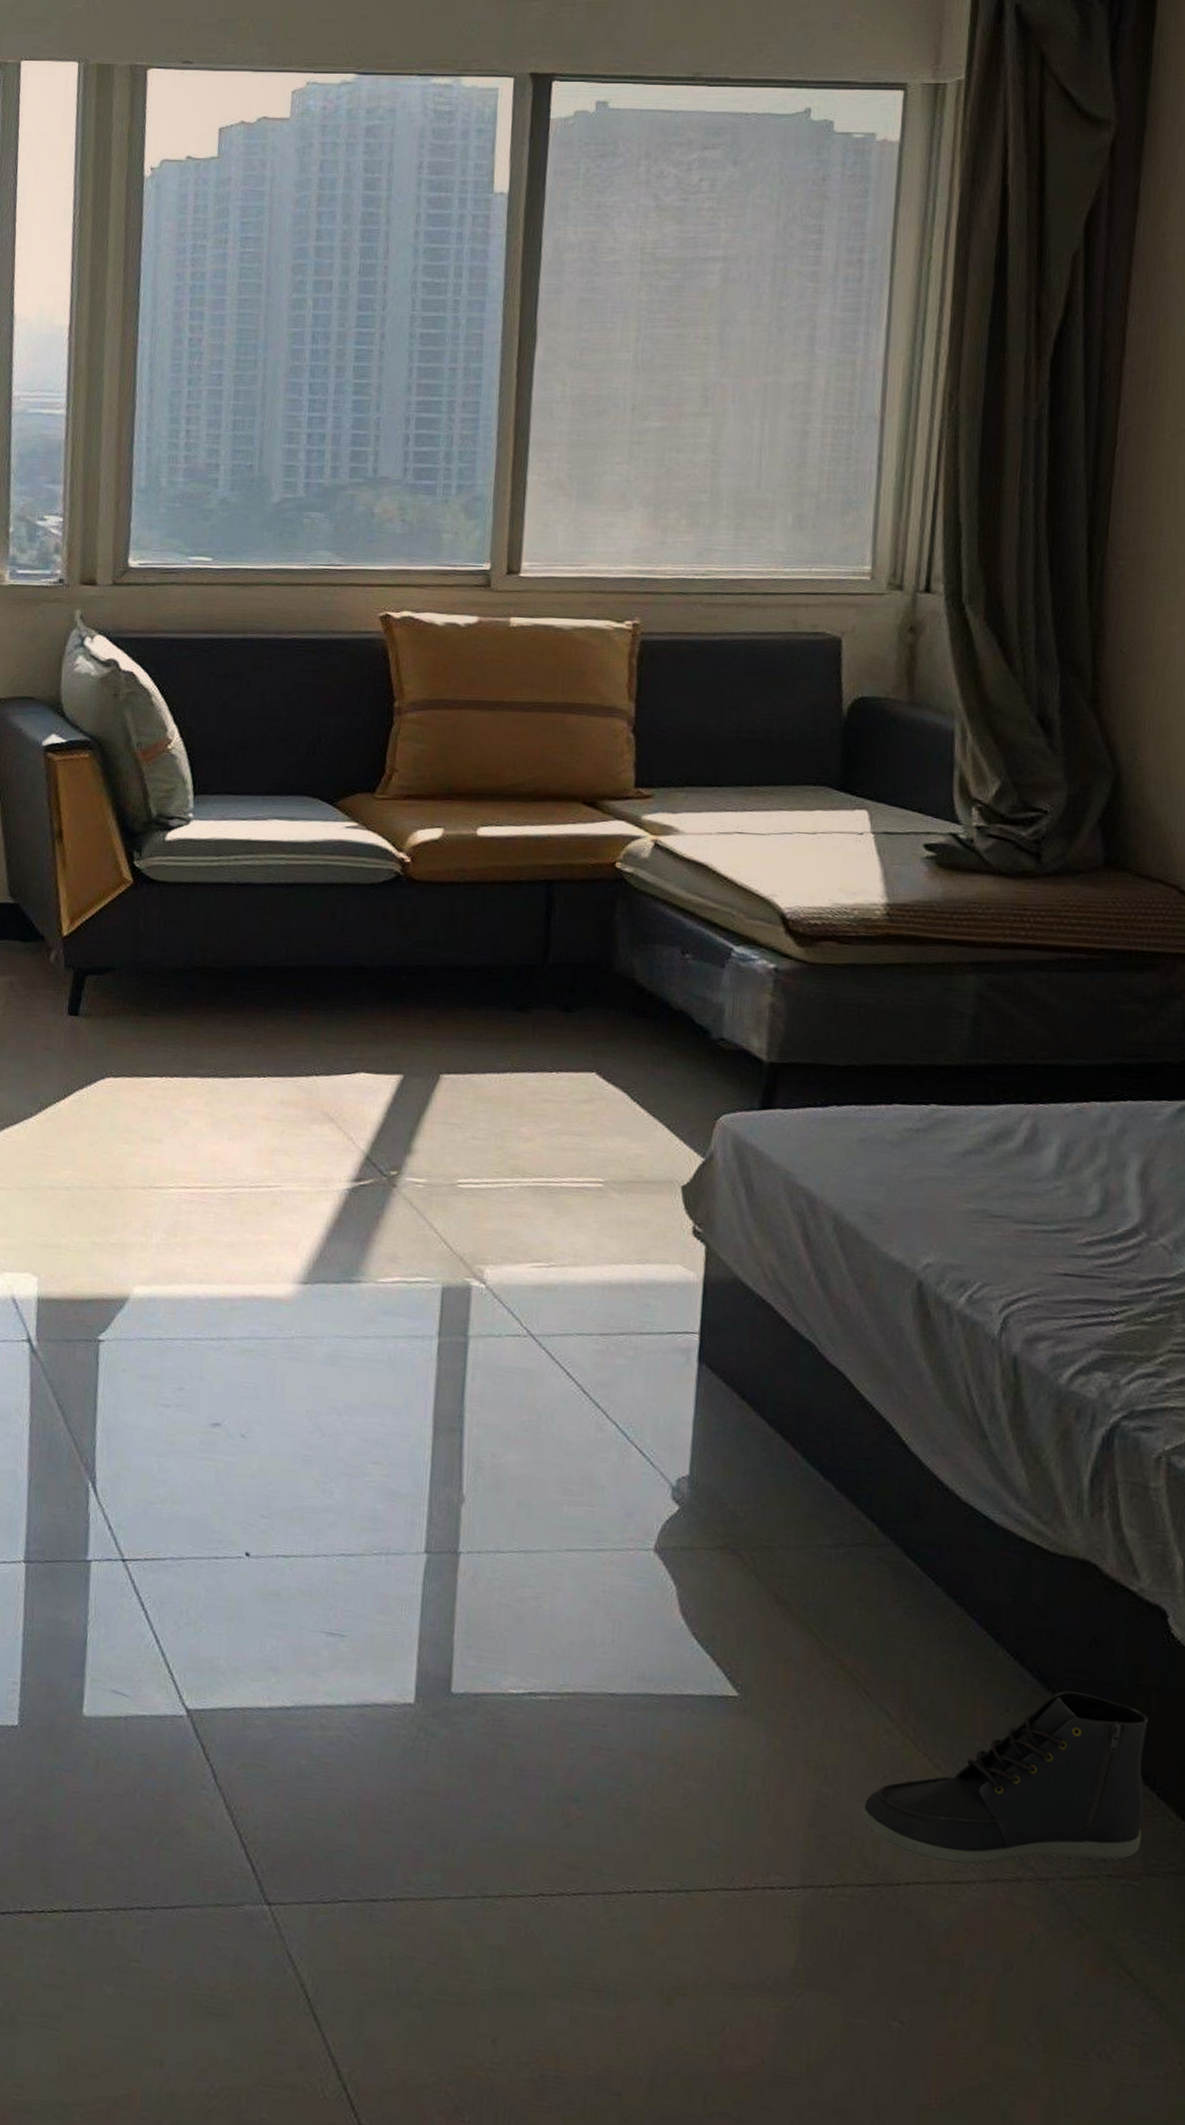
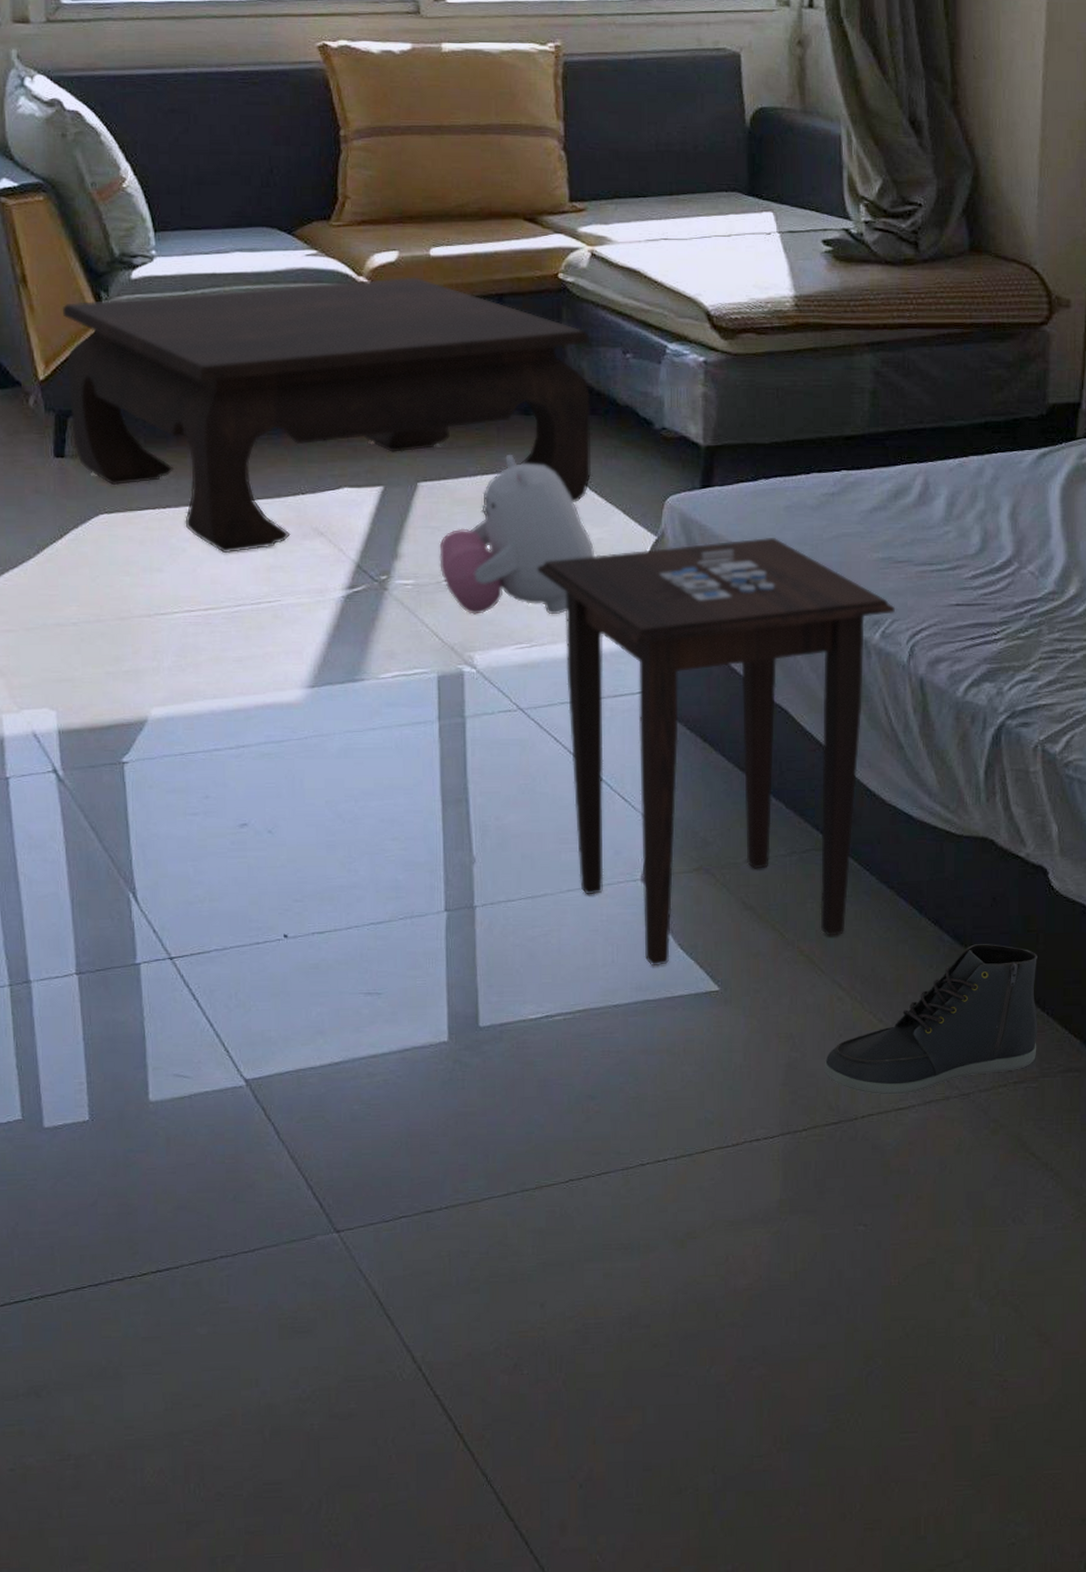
coffee table: none [88,856,646,1131] -> present [63,277,591,554]
plush toy: none [455,1053,632,1235] -> present [439,455,595,615]
side table: none [564,1171,987,1656] -> present [537,538,895,966]

